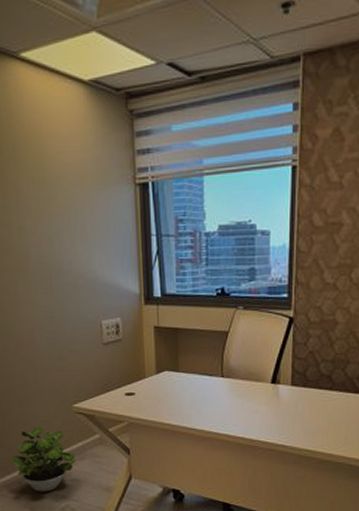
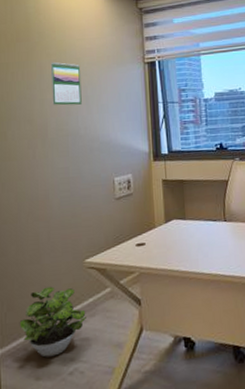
calendar: none [28,180,65,235] -> present [50,62,82,106]

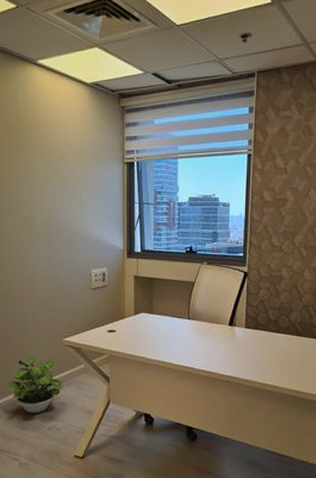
calendar: present [50,62,82,106] -> none [37,156,65,199]

